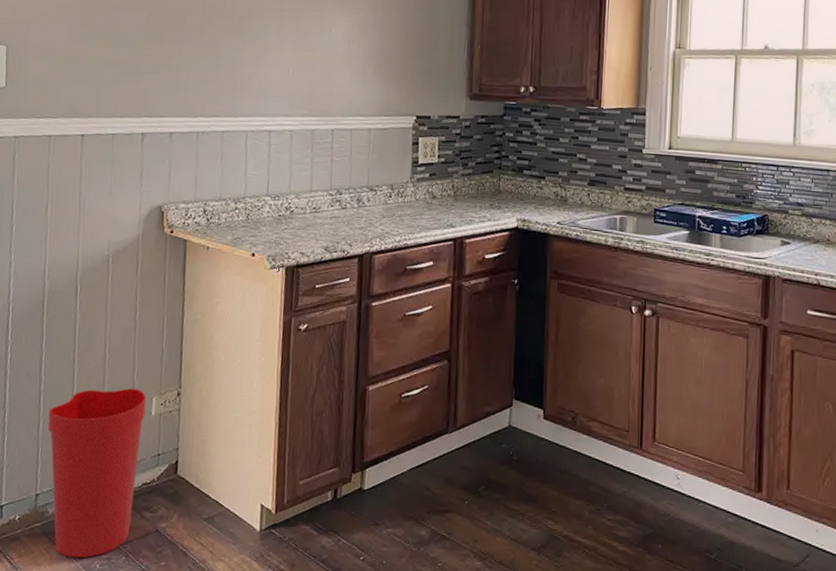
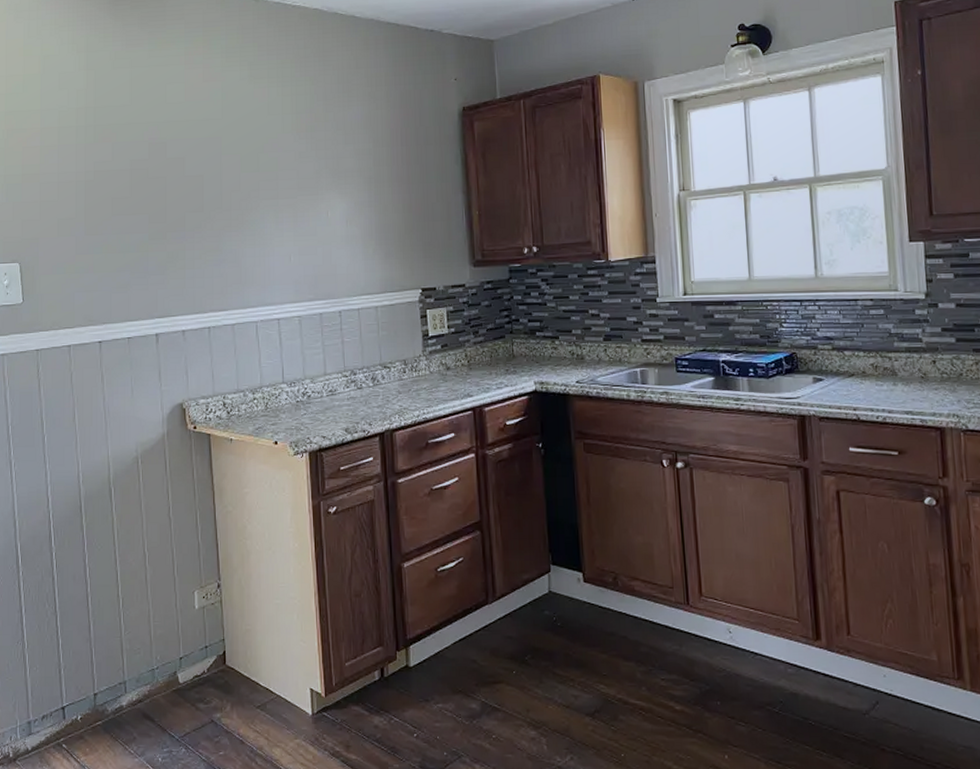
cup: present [47,388,147,558] -> none [98,584,189,753]

